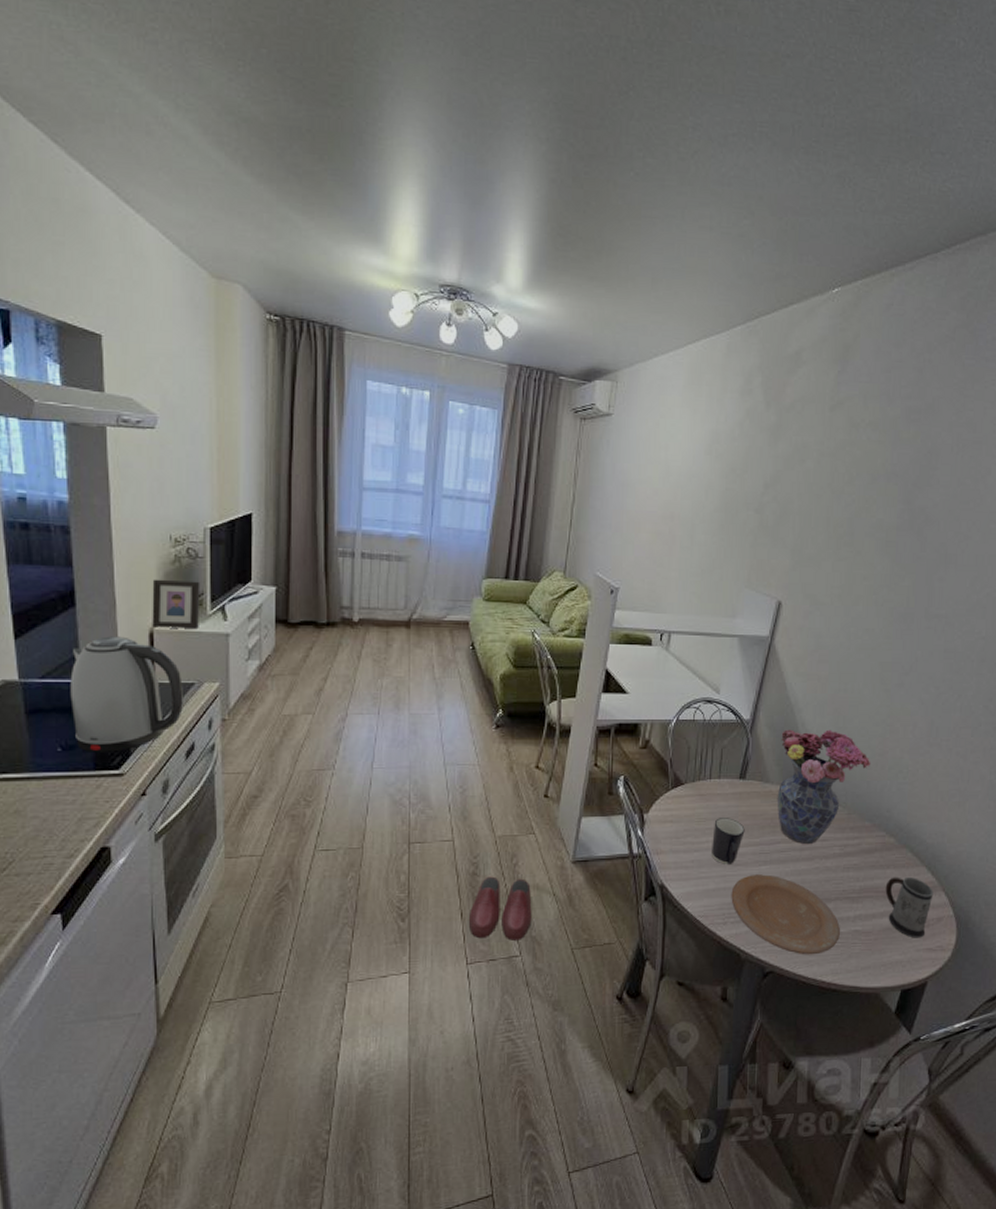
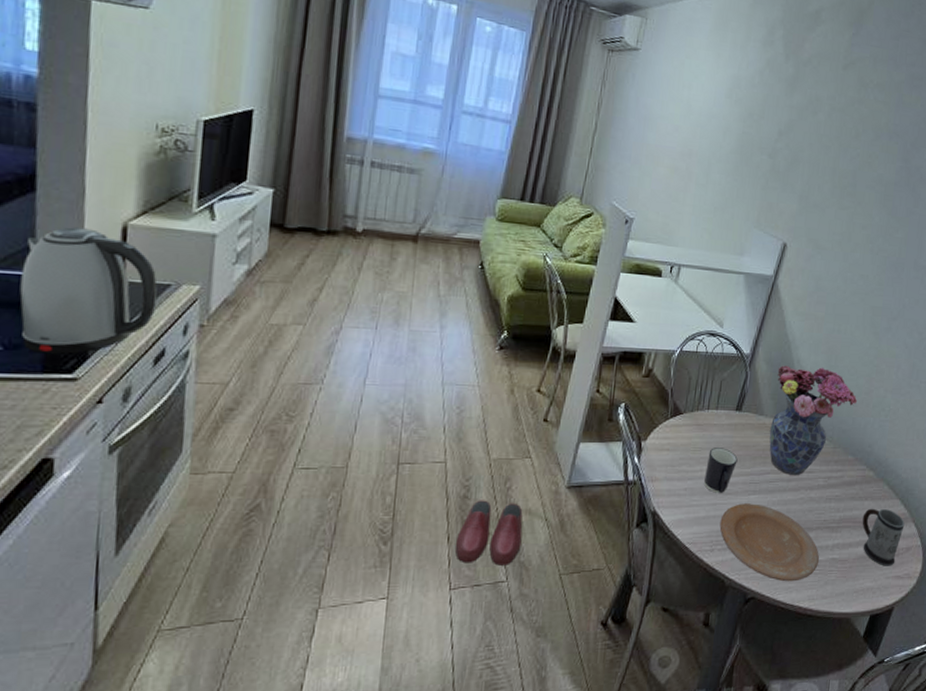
picture frame: present [152,579,200,628] -> none [126,169,188,226]

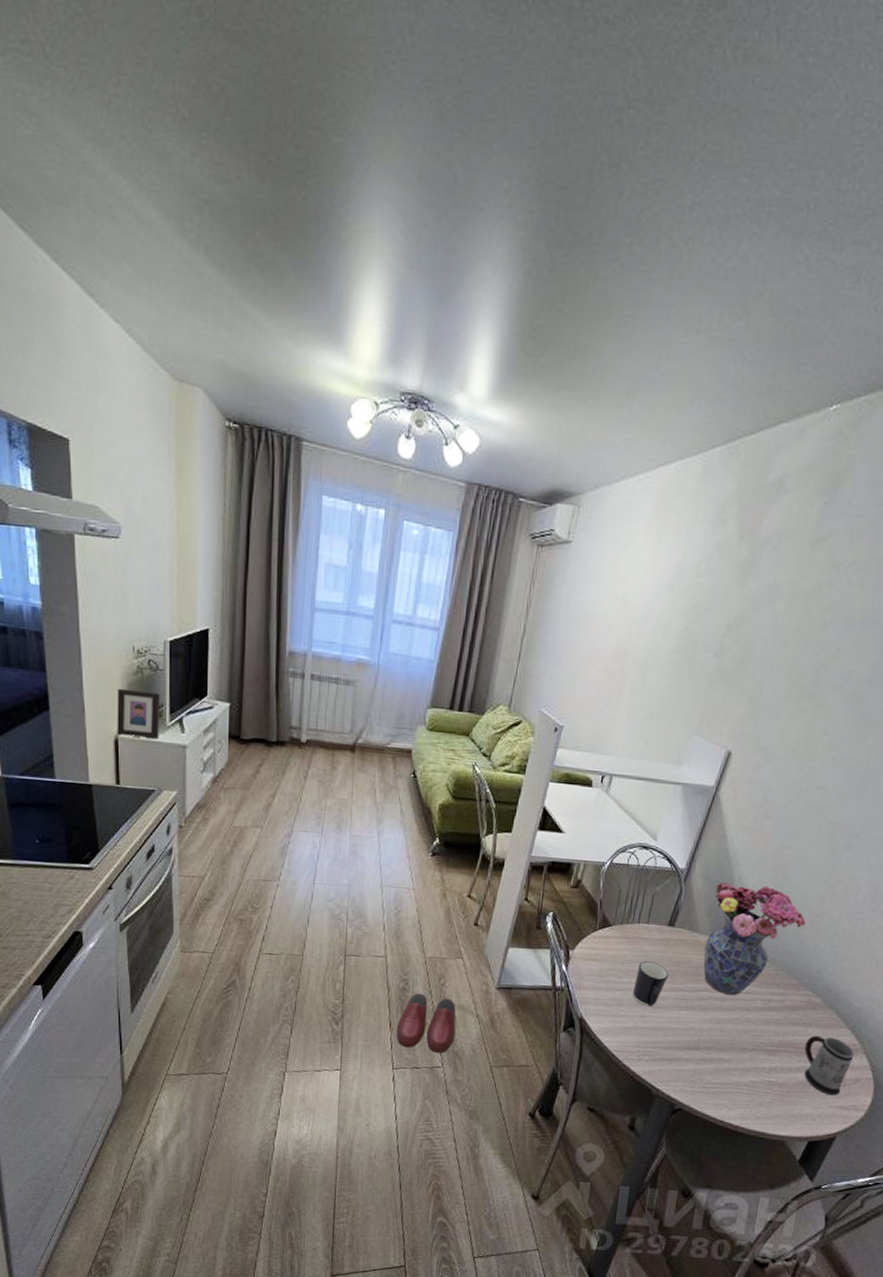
kettle: present [19,227,158,354] -> none [45,740,144,848]
picture frame: none [126,169,188,226] -> present [117,688,161,738]
plate: present [719,503,819,582] -> none [647,1018,754,1099]

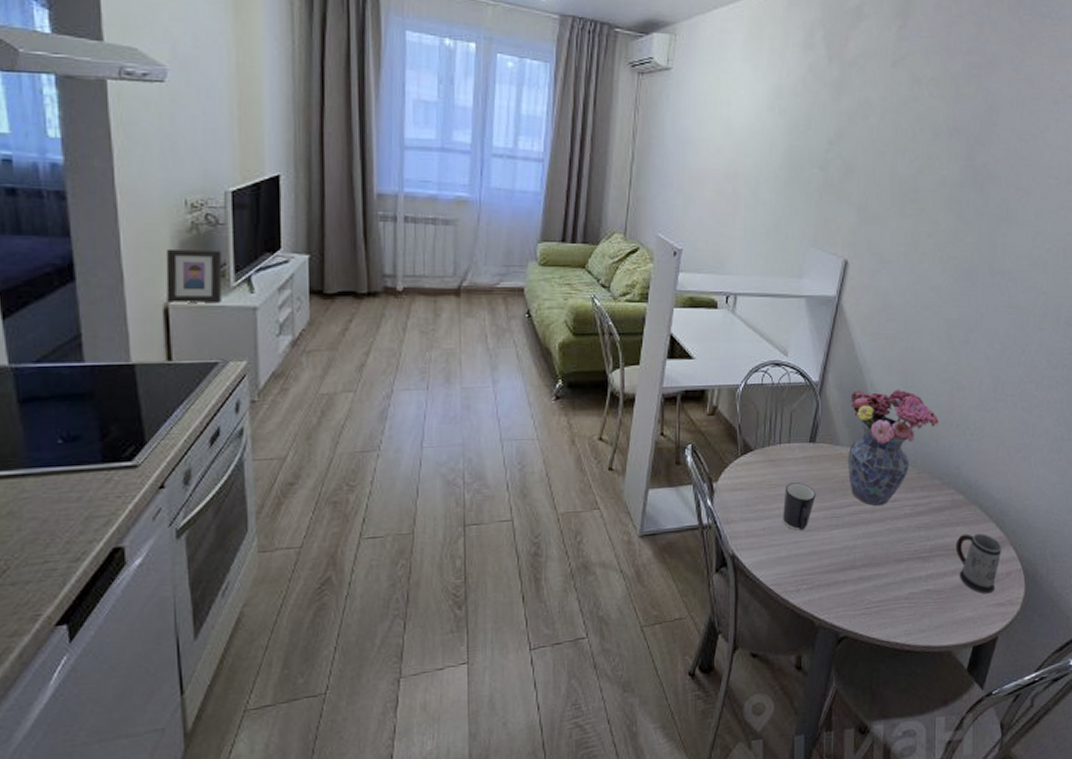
slippers: present [397,993,456,1053] -> none [532,556,598,622]

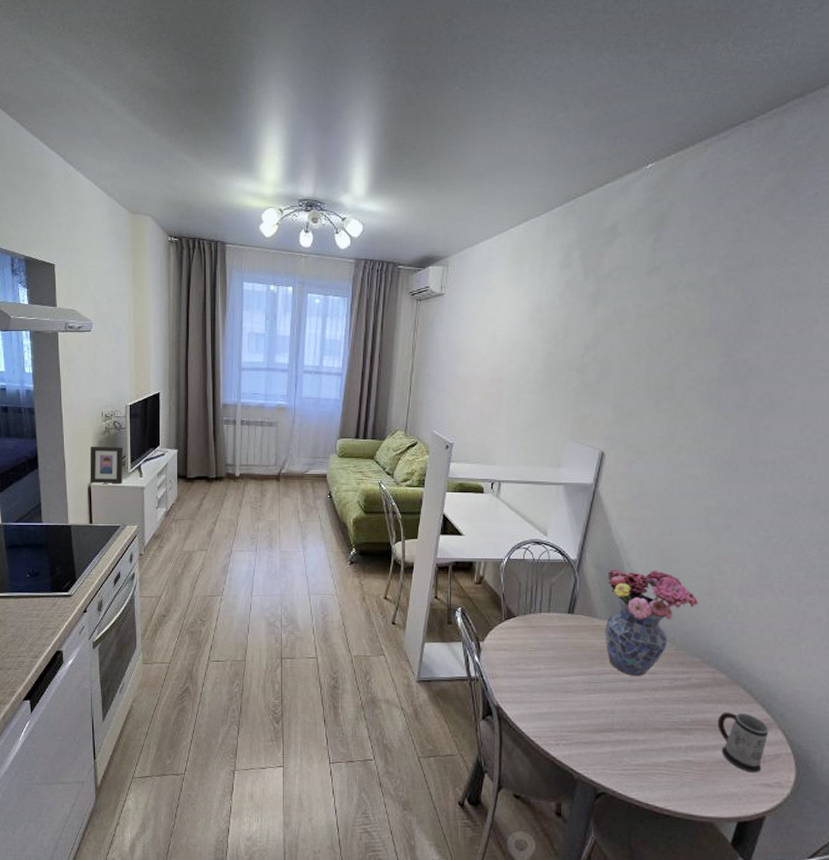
mug: present [782,482,816,531] -> none [542,648,575,691]

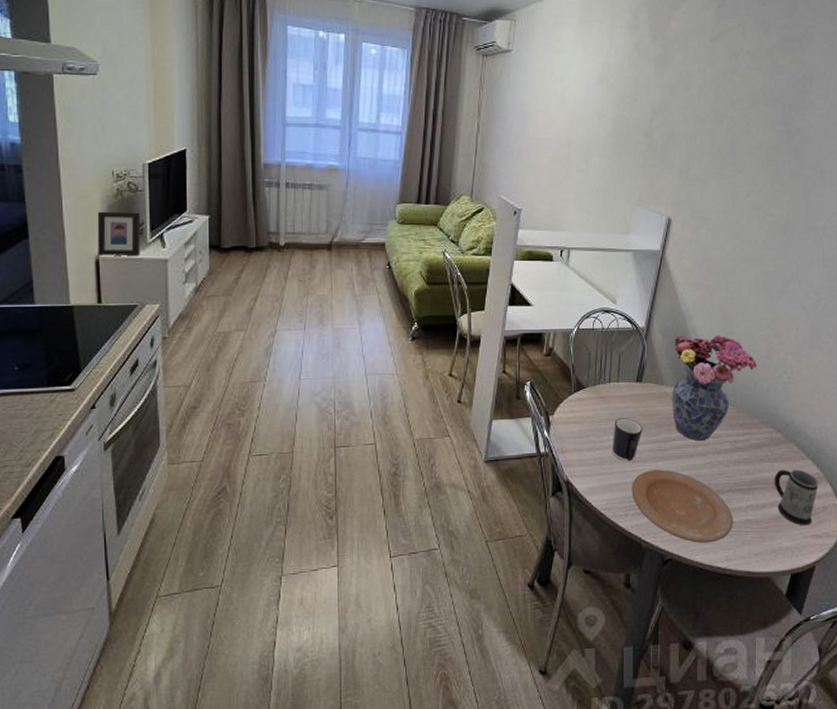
mug: none [542,648,575,691] -> present [611,418,643,461]
plate: none [563,702,671,781] -> present [631,469,733,544]

